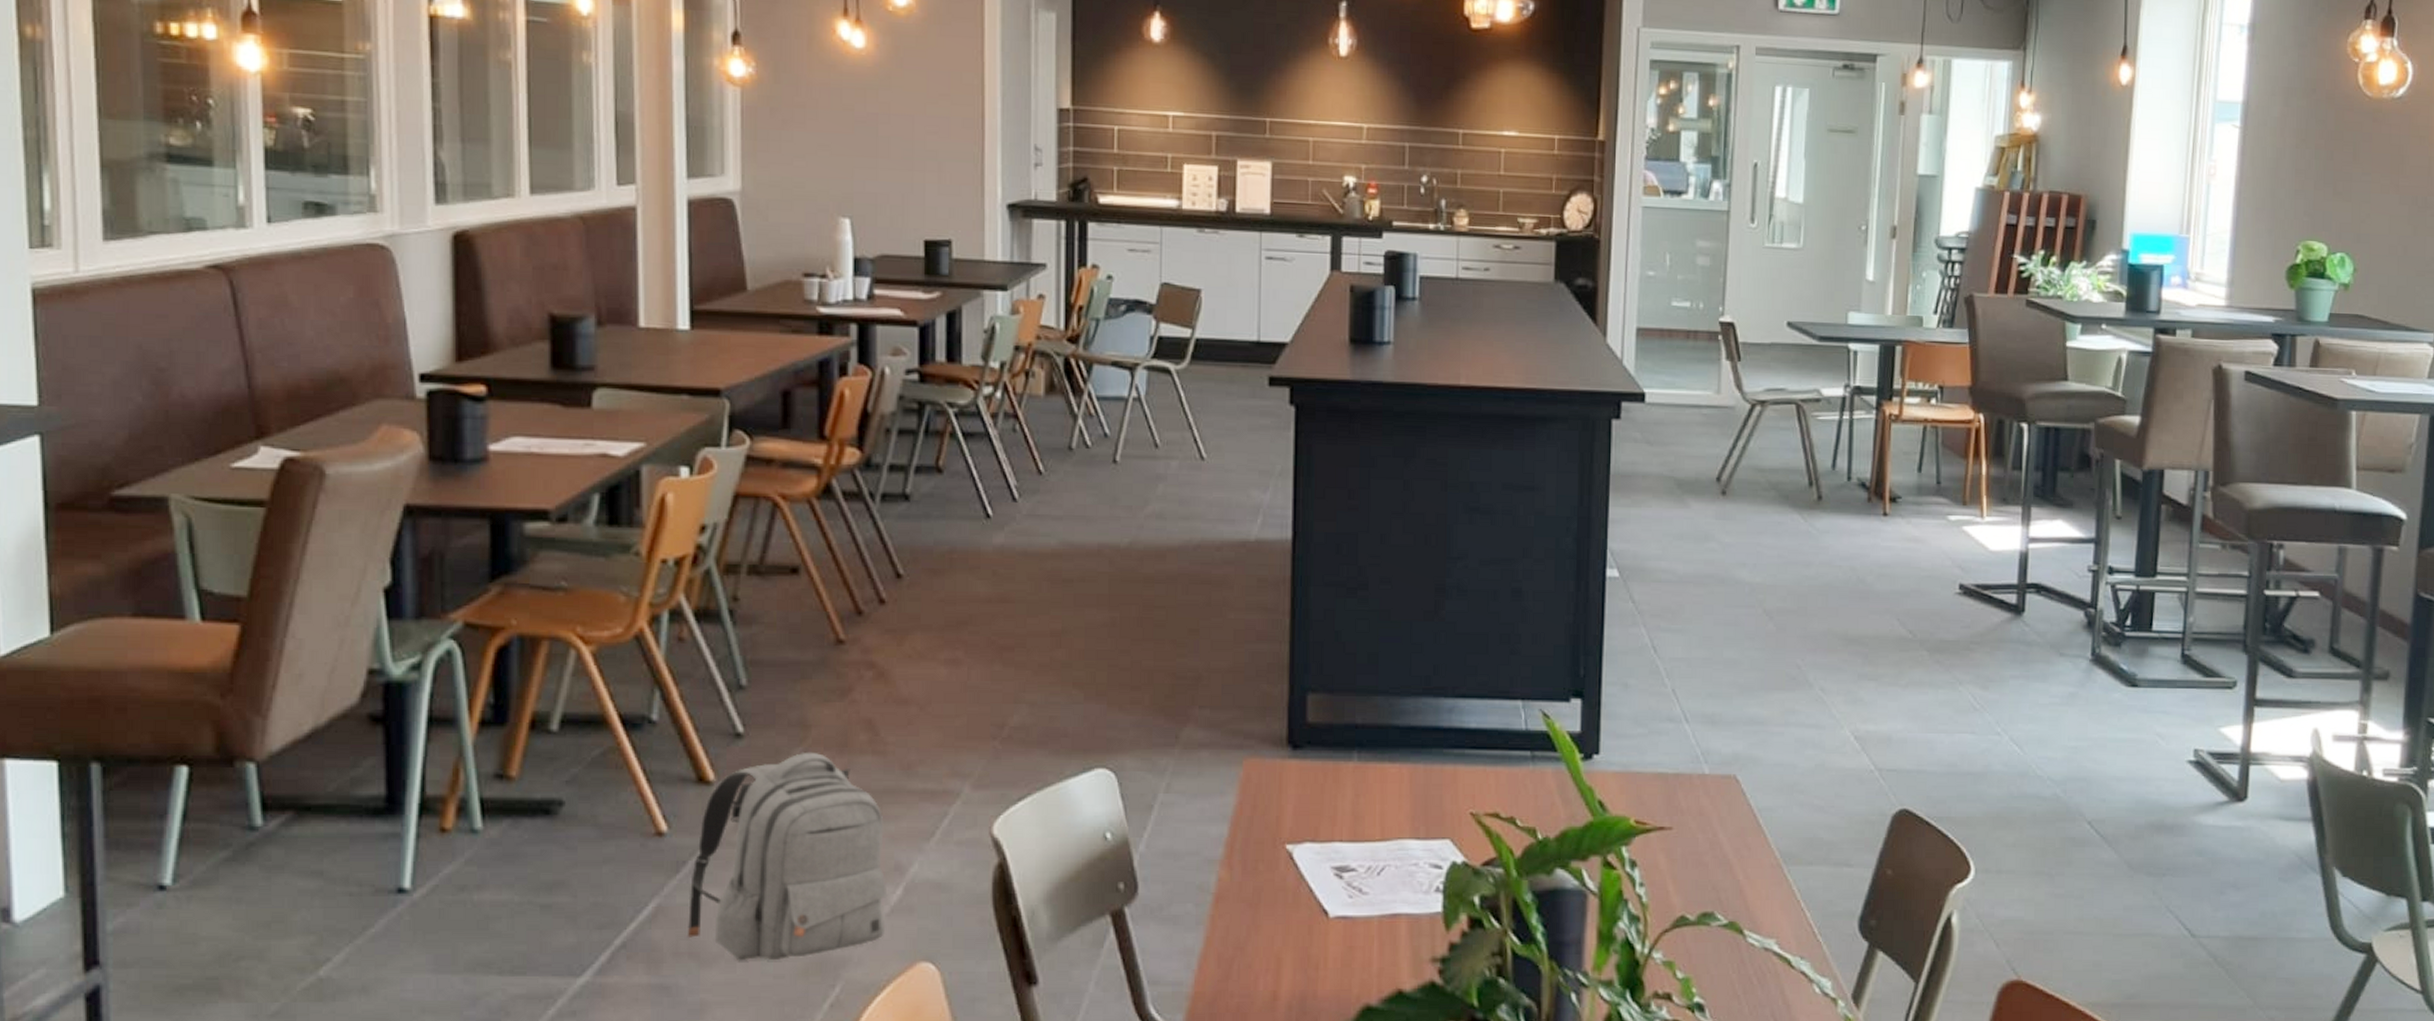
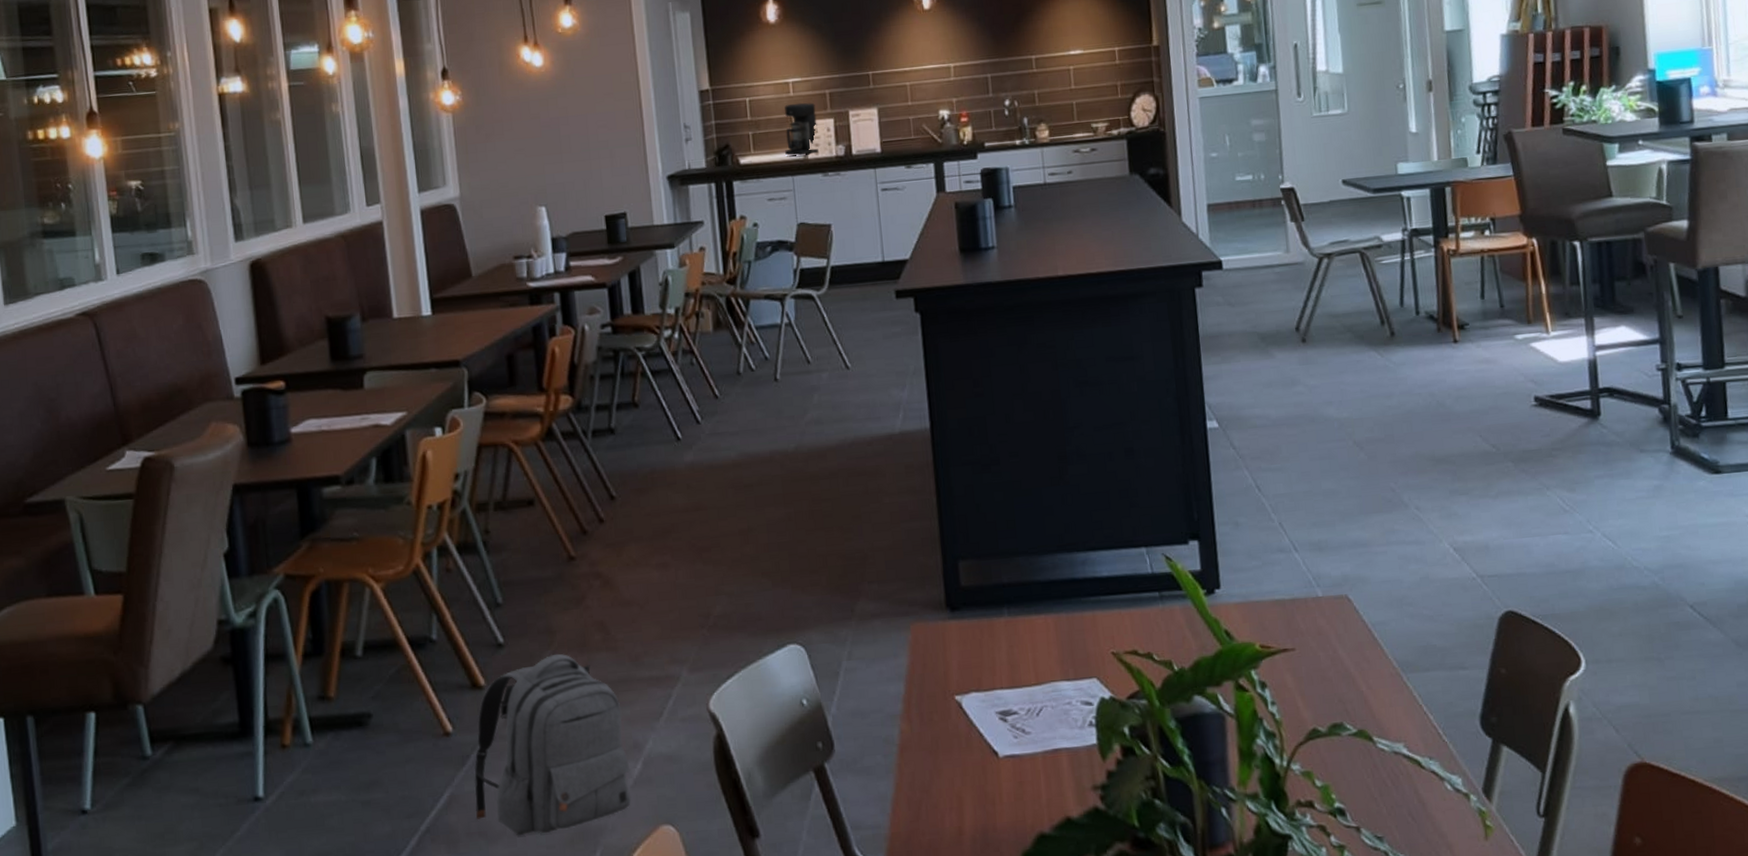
coffee maker: none [1155,141,1198,205] -> present [784,102,819,157]

